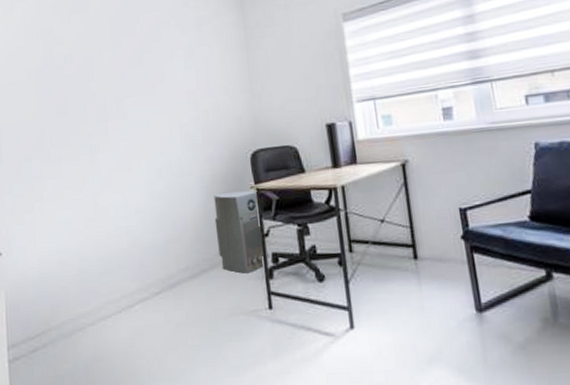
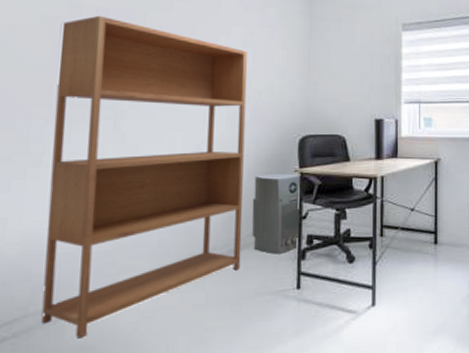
bookshelf: none [41,62,213,350] -> present [40,15,248,337]

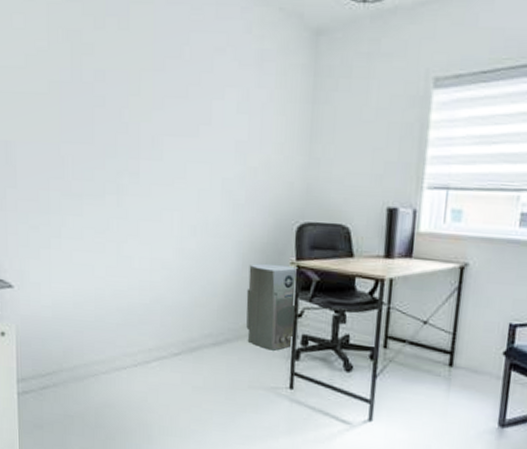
bookshelf: present [40,15,248,337] -> none [65,79,243,397]

